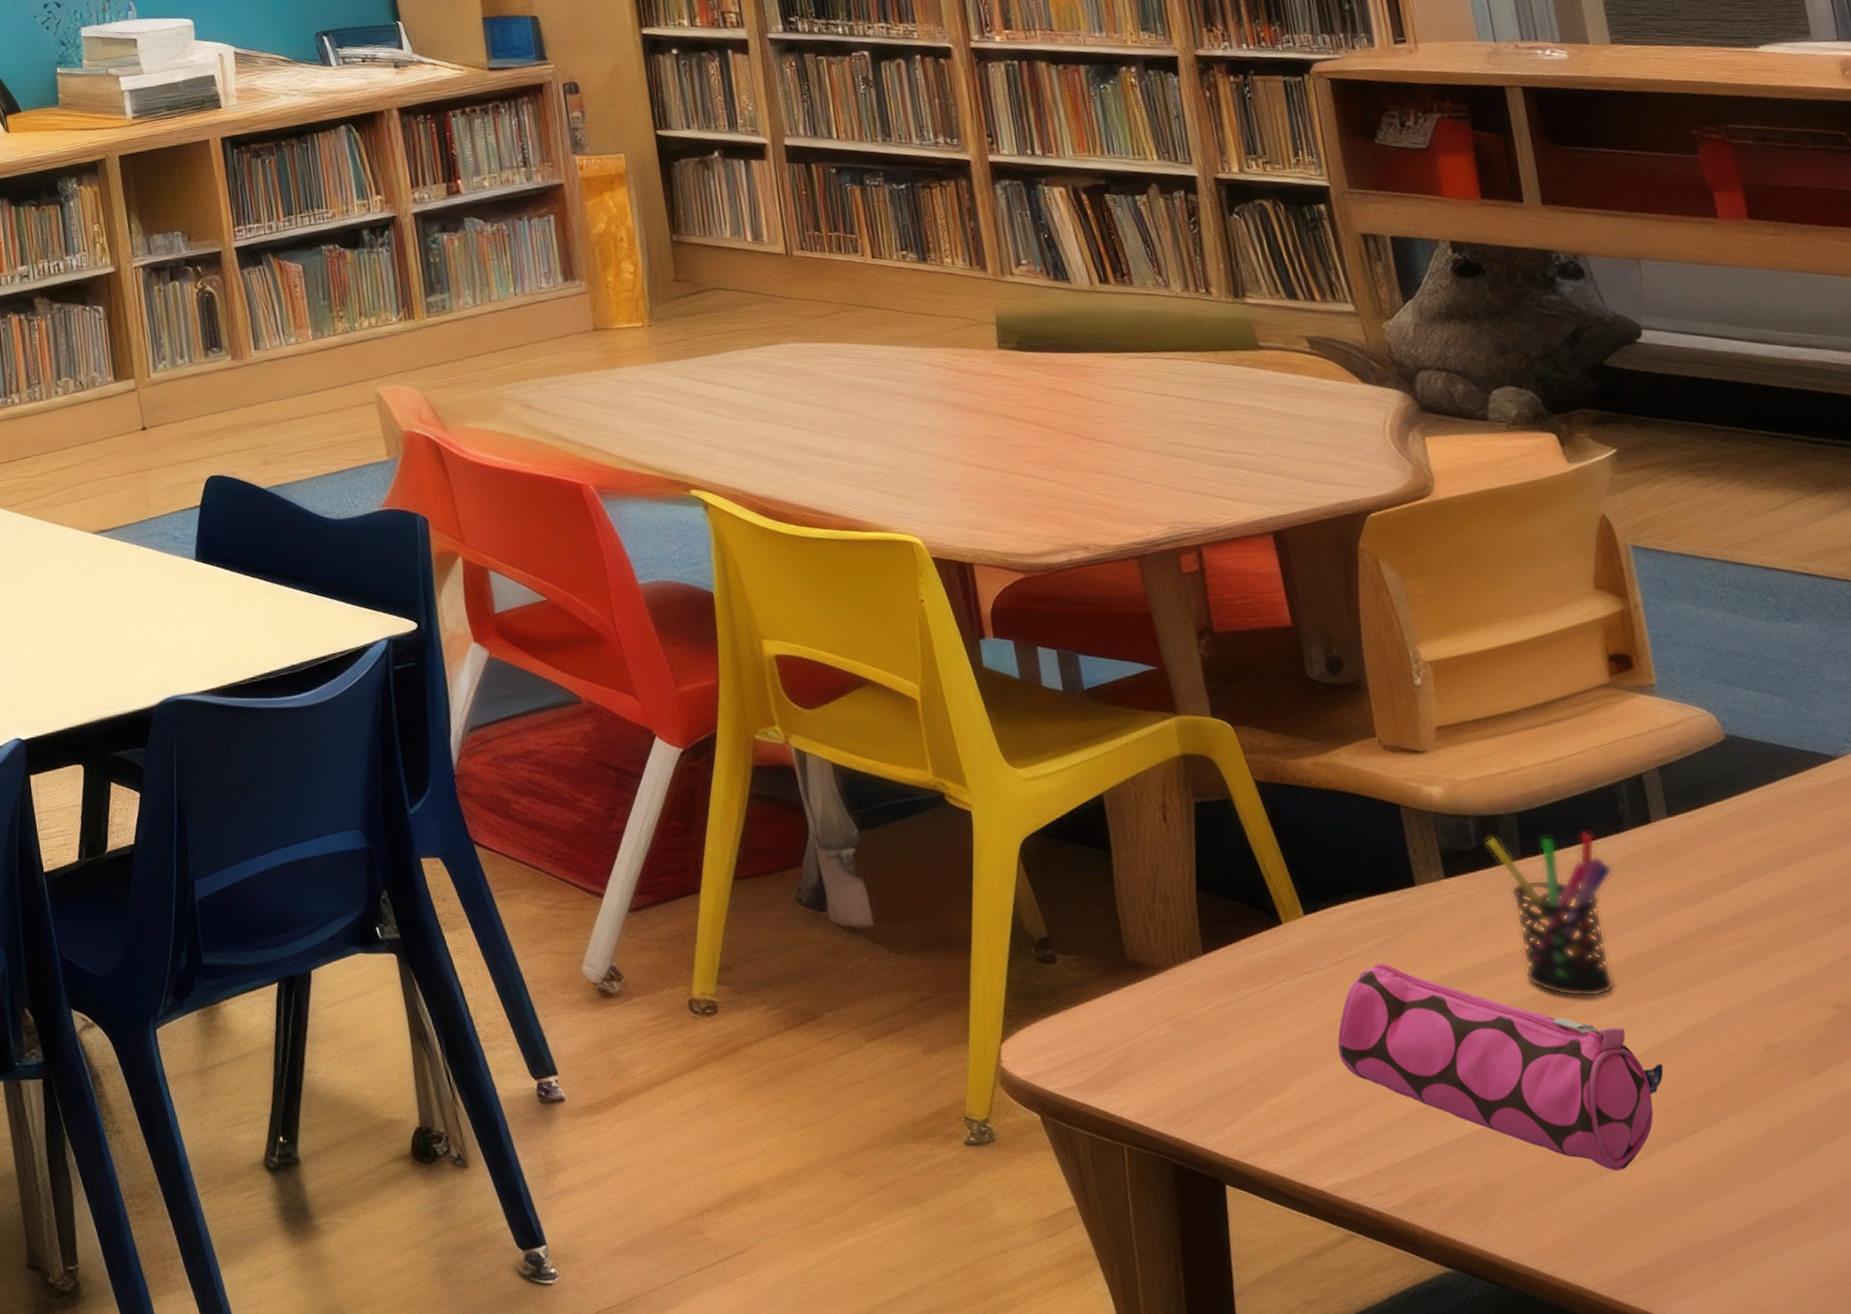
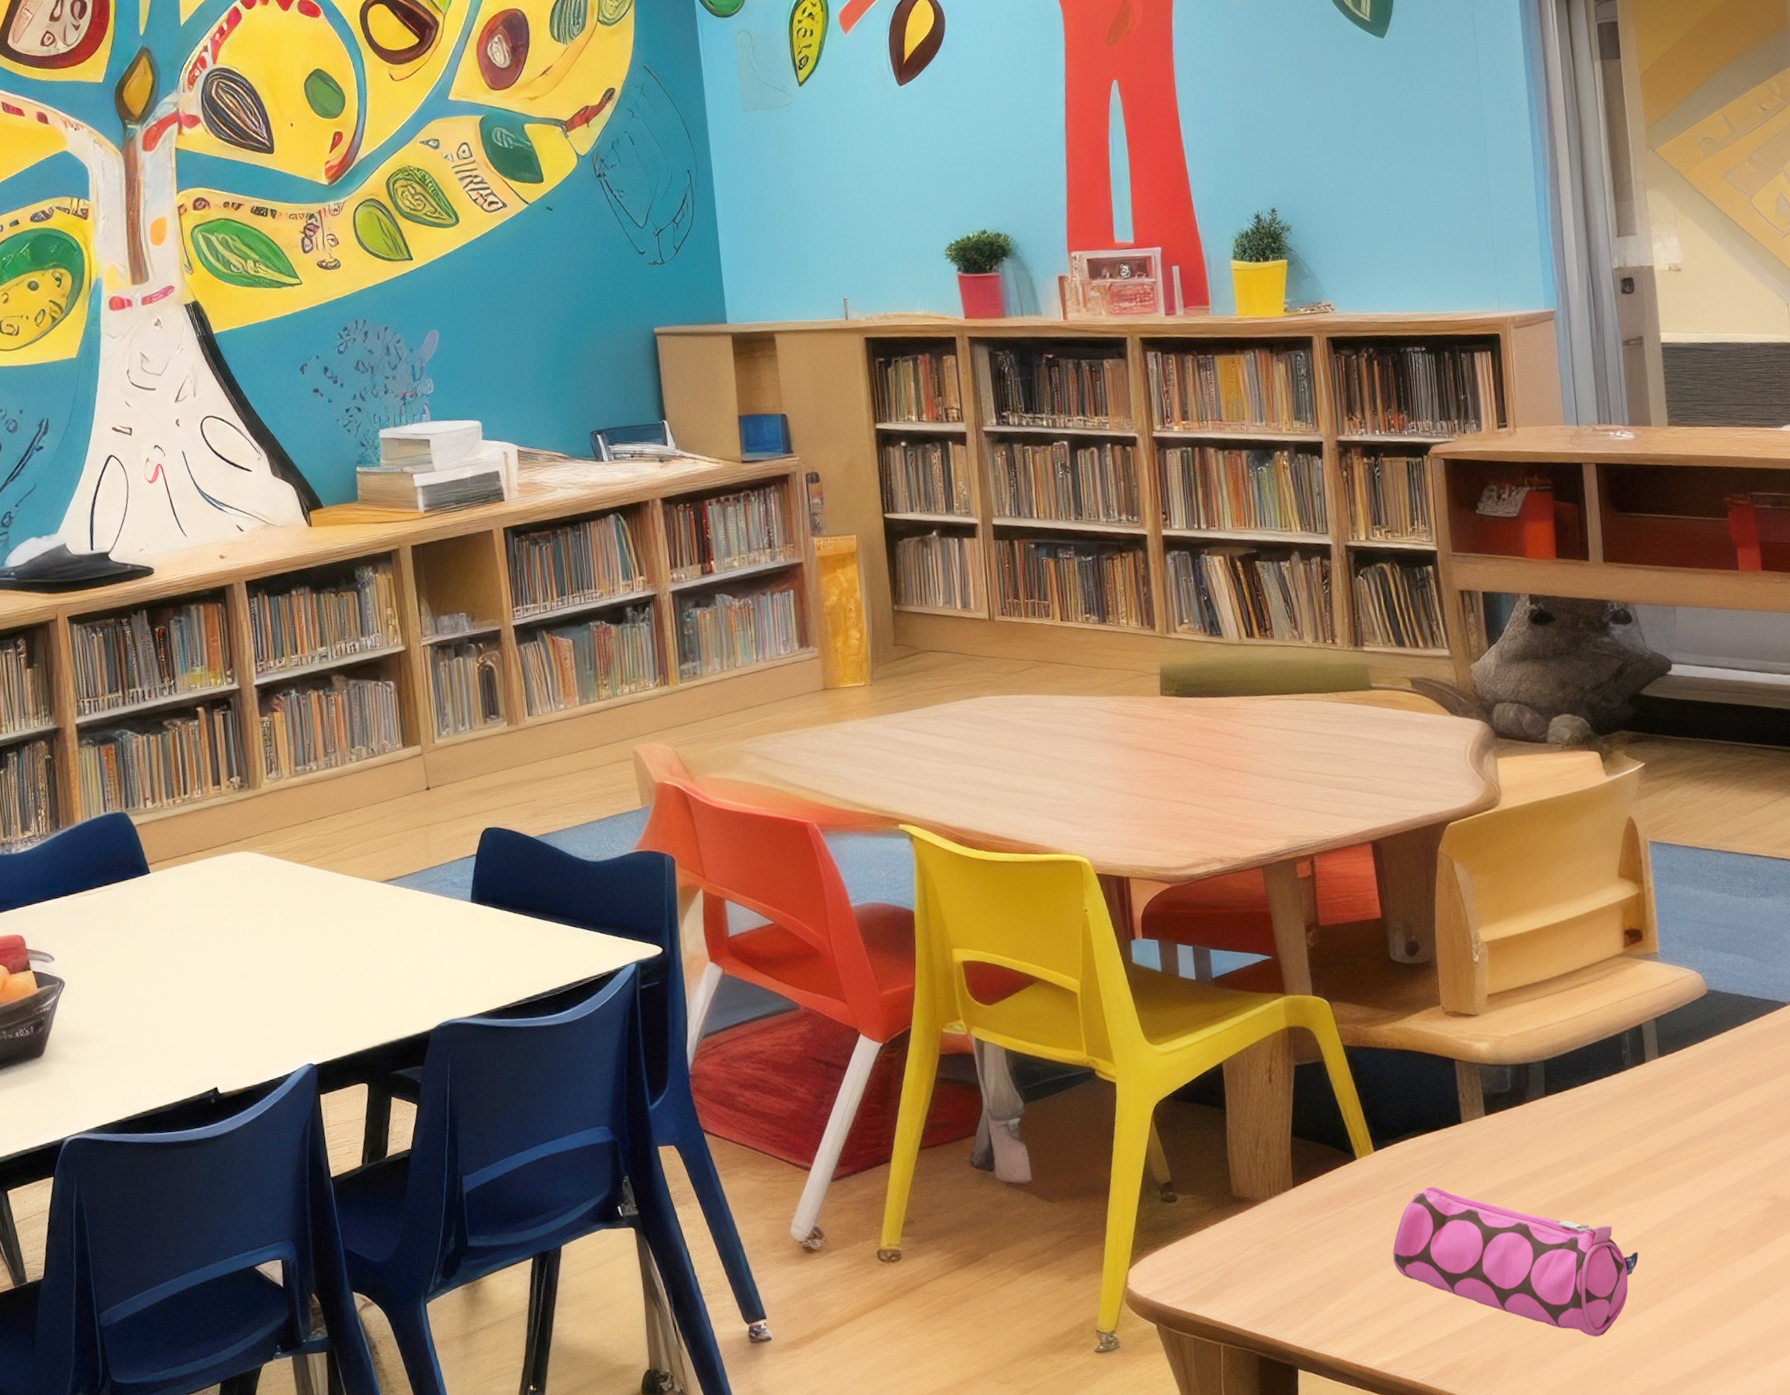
pen holder: present [1485,831,1615,998] -> none [1518,1072,1614,1204]

